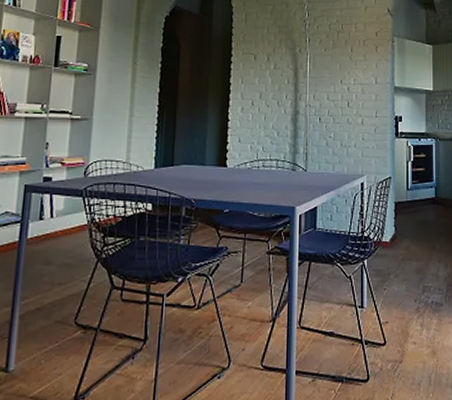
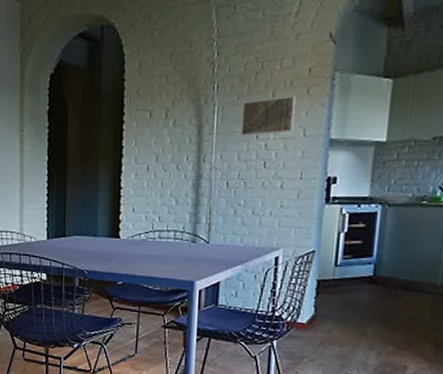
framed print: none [328,51,369,81] -> present [241,95,297,136]

